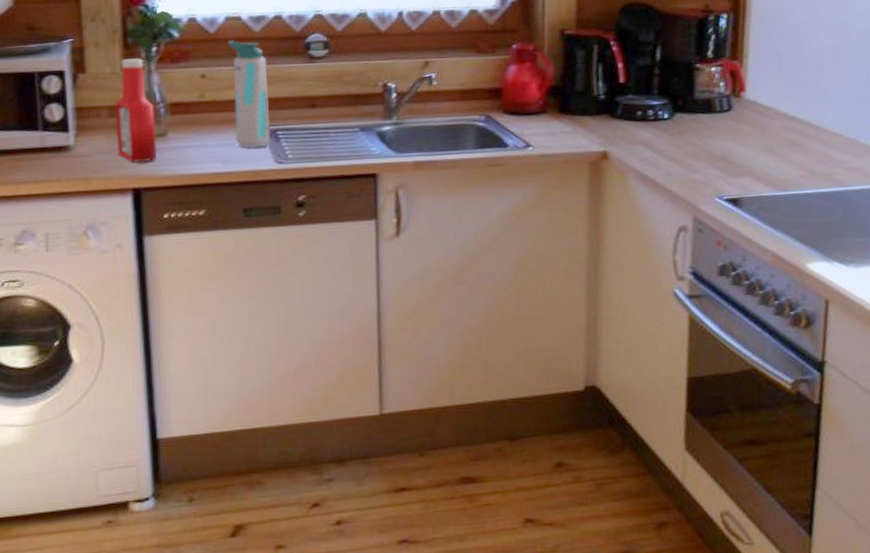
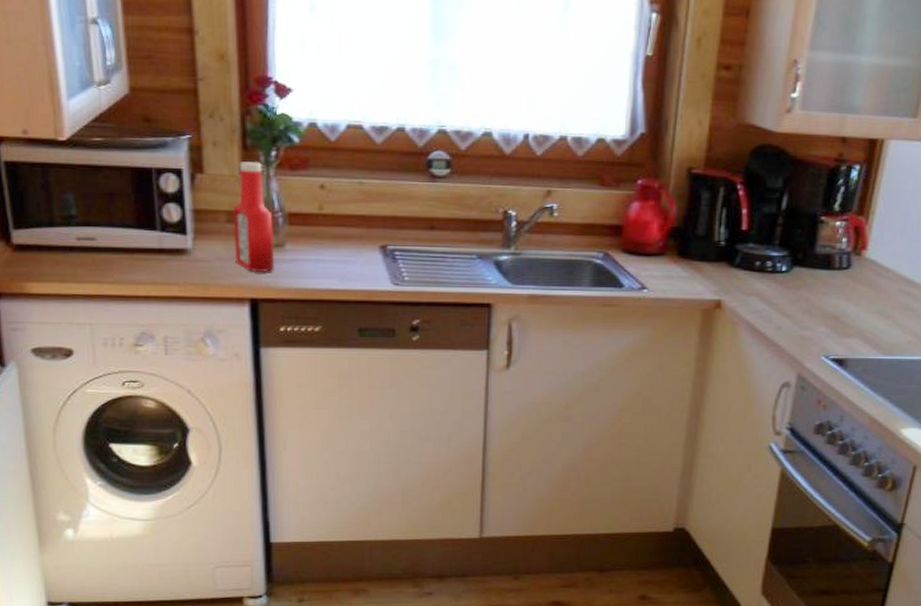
water bottle: present [227,40,270,148] -> none [348,151,388,267]

